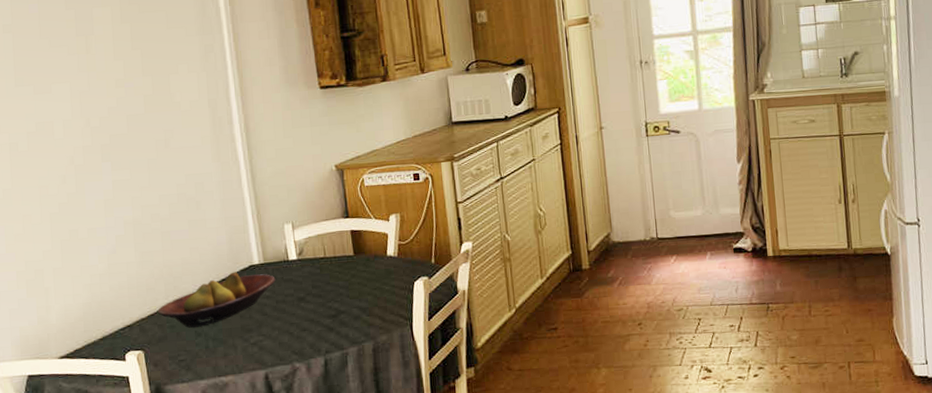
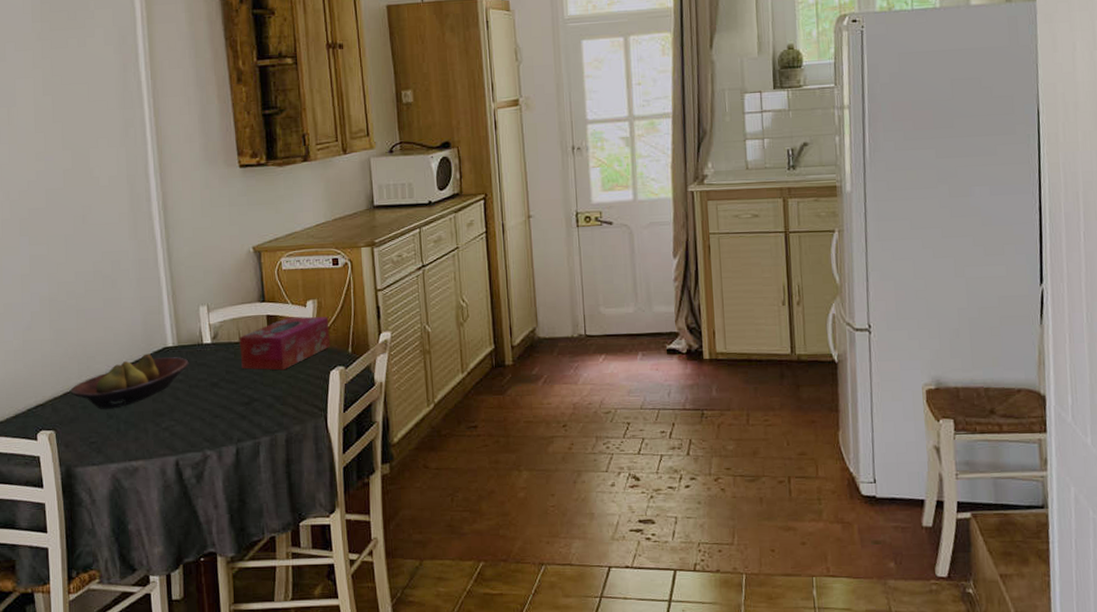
tissue box: none [324,230,414,283] -> present [239,316,330,371]

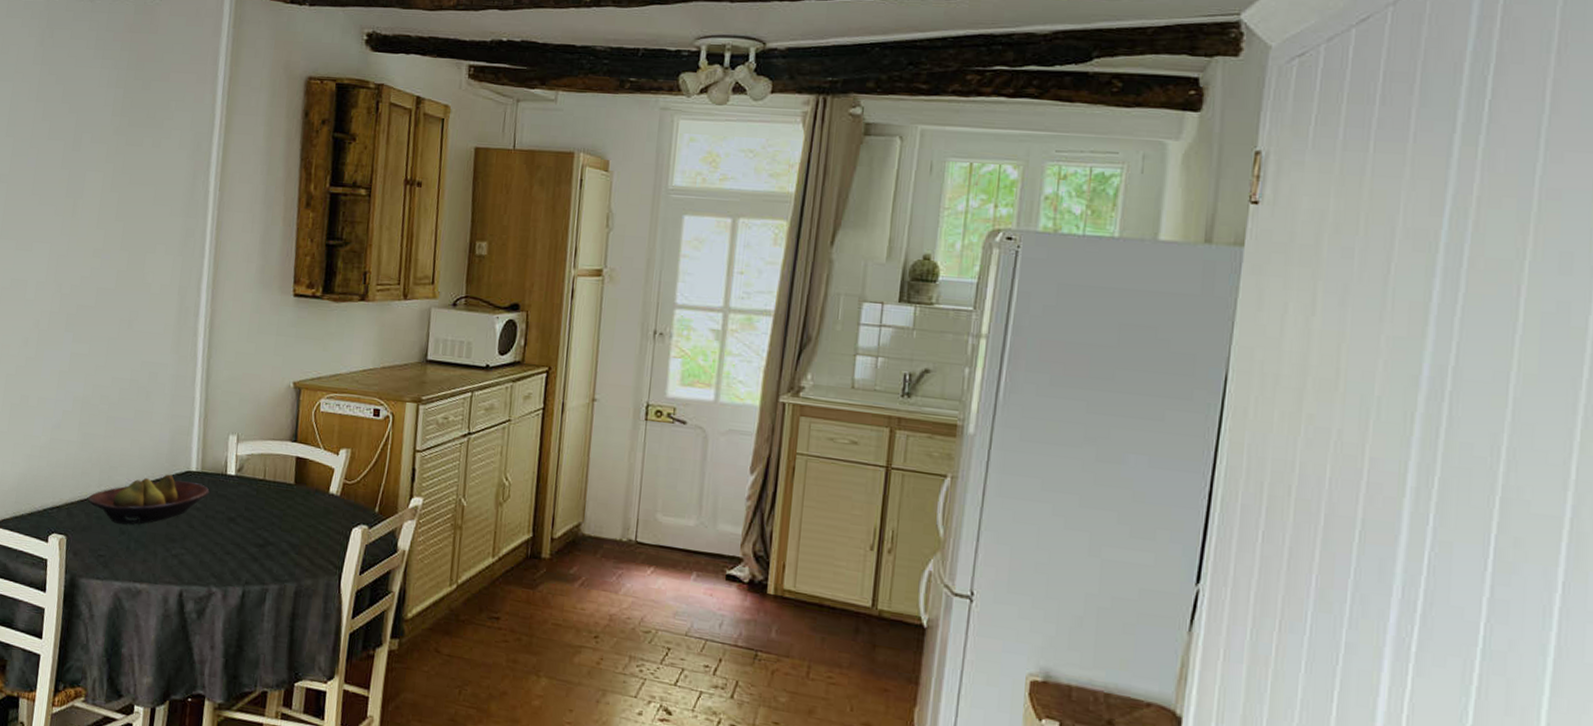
tissue box: present [239,316,330,371] -> none [262,462,360,518]

